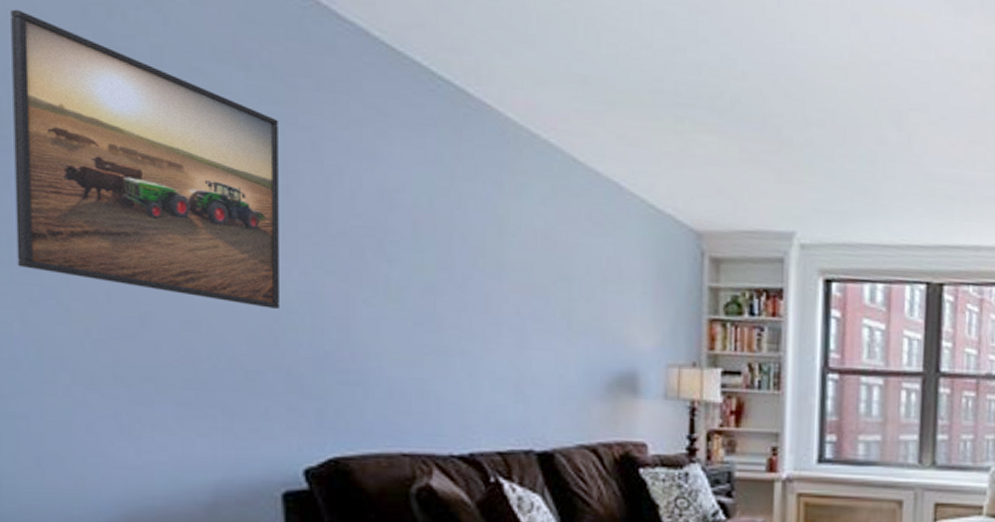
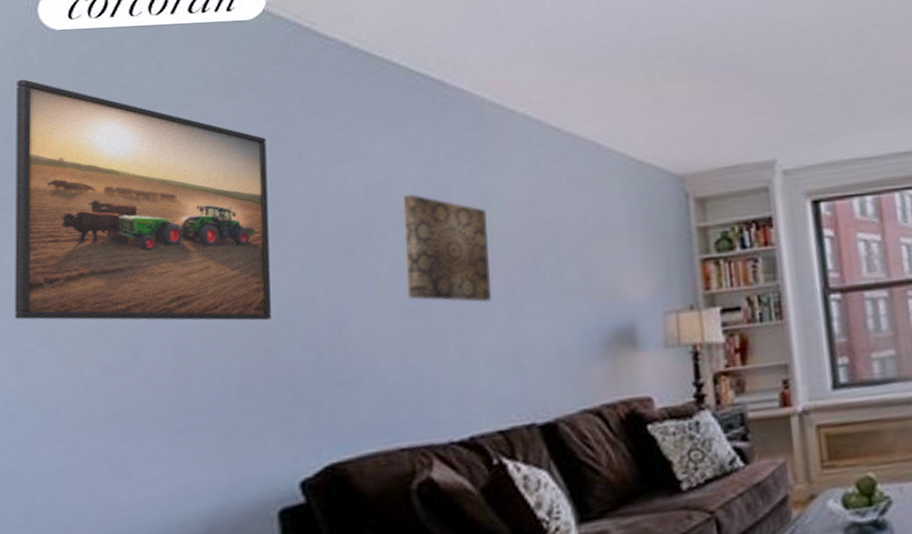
wall art: none [417,205,501,327] -> present [402,195,491,303]

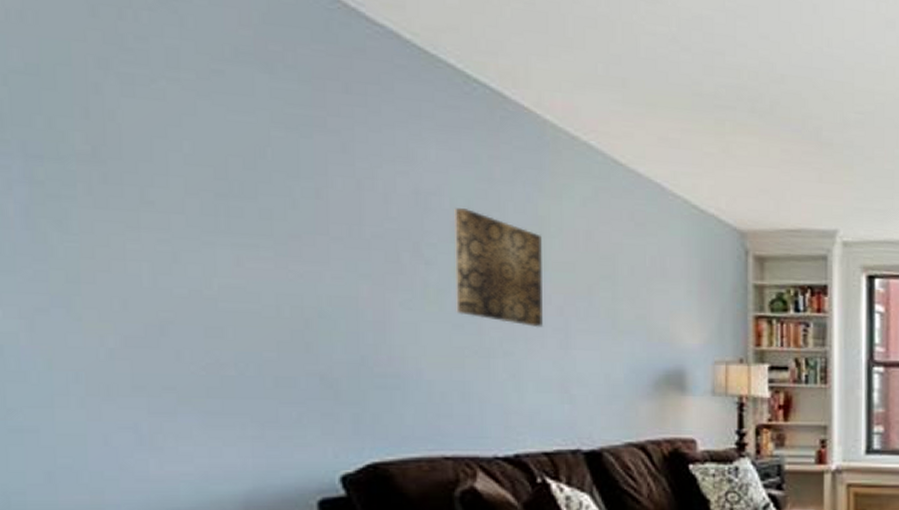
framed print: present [14,79,271,321] -> none [11,9,311,314]

